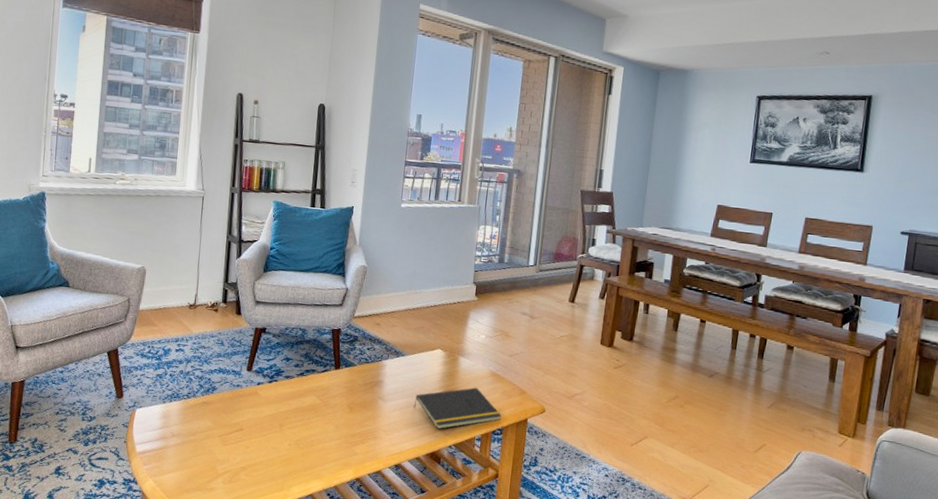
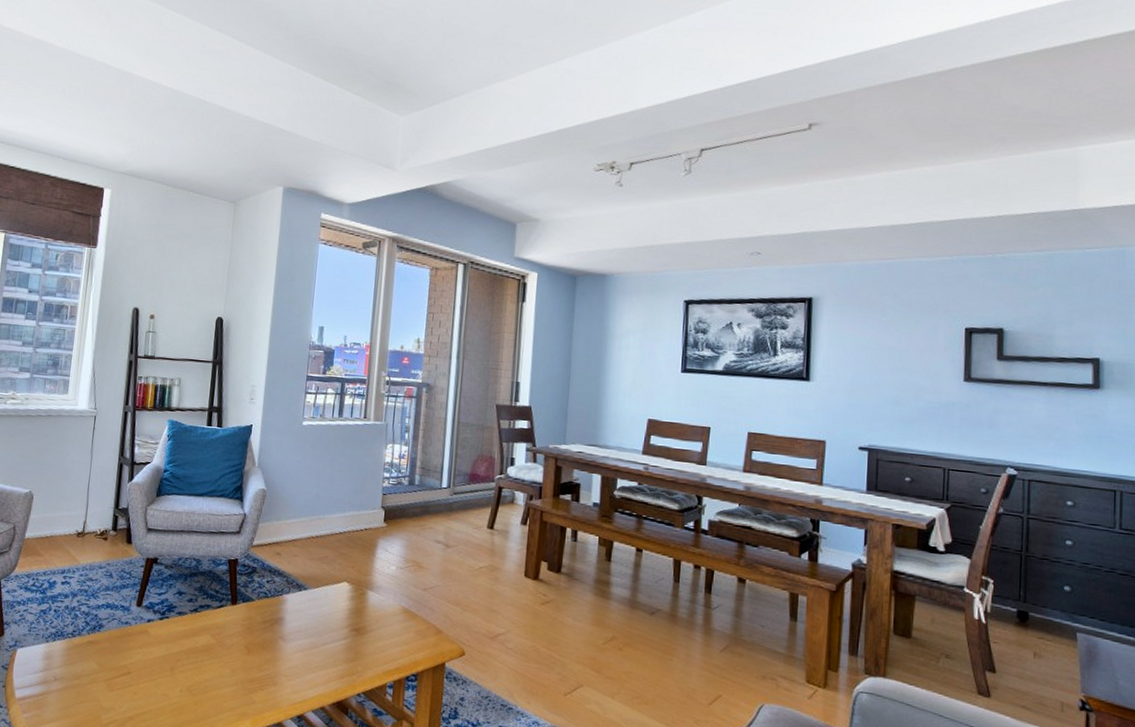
notepad: present [413,387,502,430] -> none [317,626,416,675]

